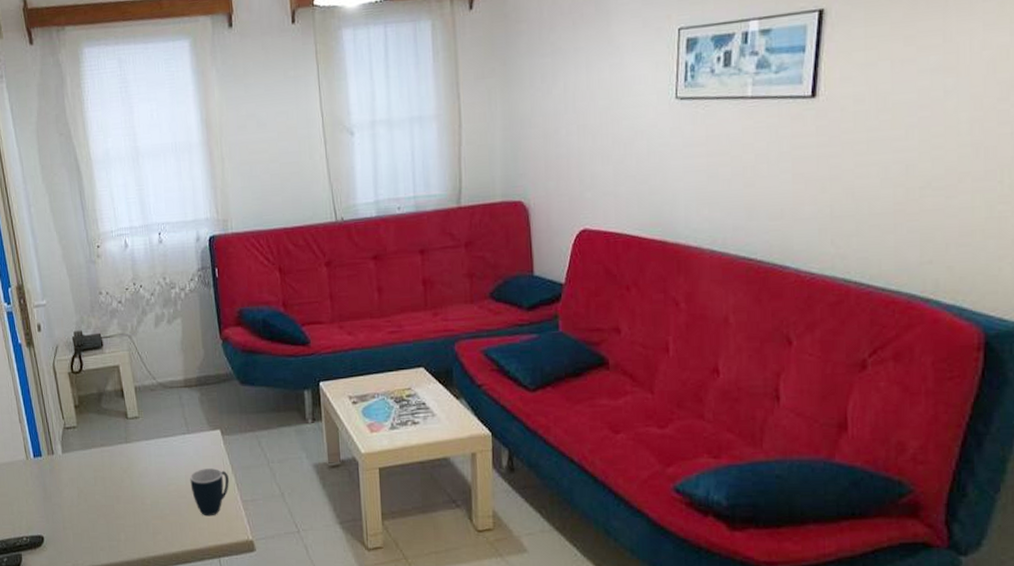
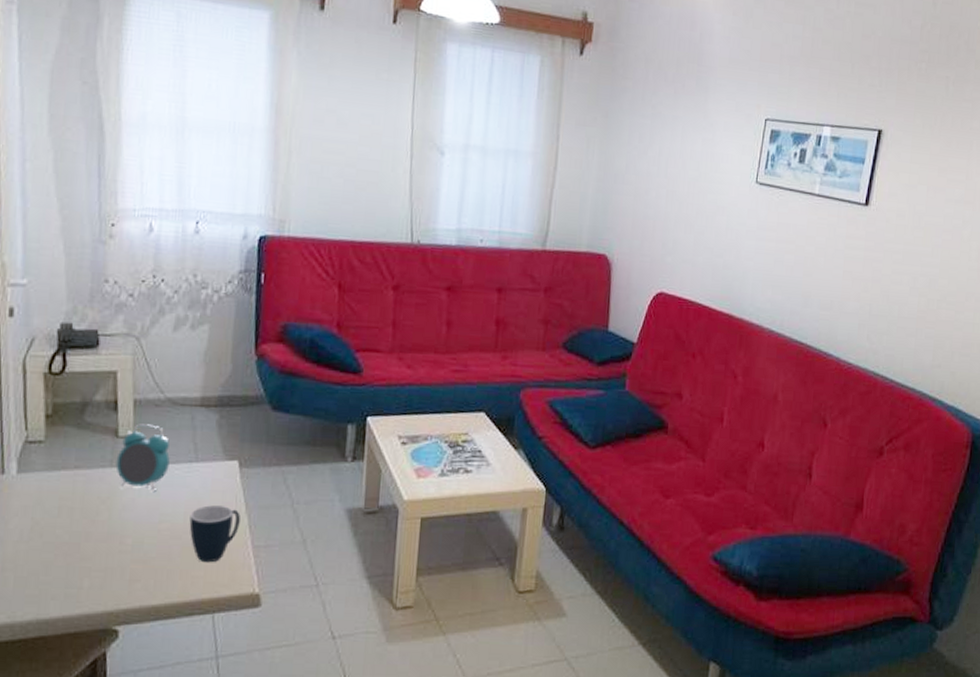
alarm clock: none [129,406,169,461] -> present [116,424,170,493]

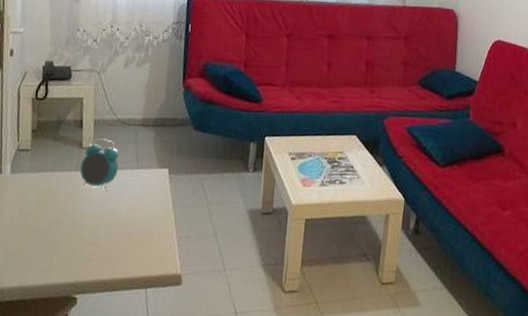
mug: present [189,505,240,563] -> none [131,203,169,248]

